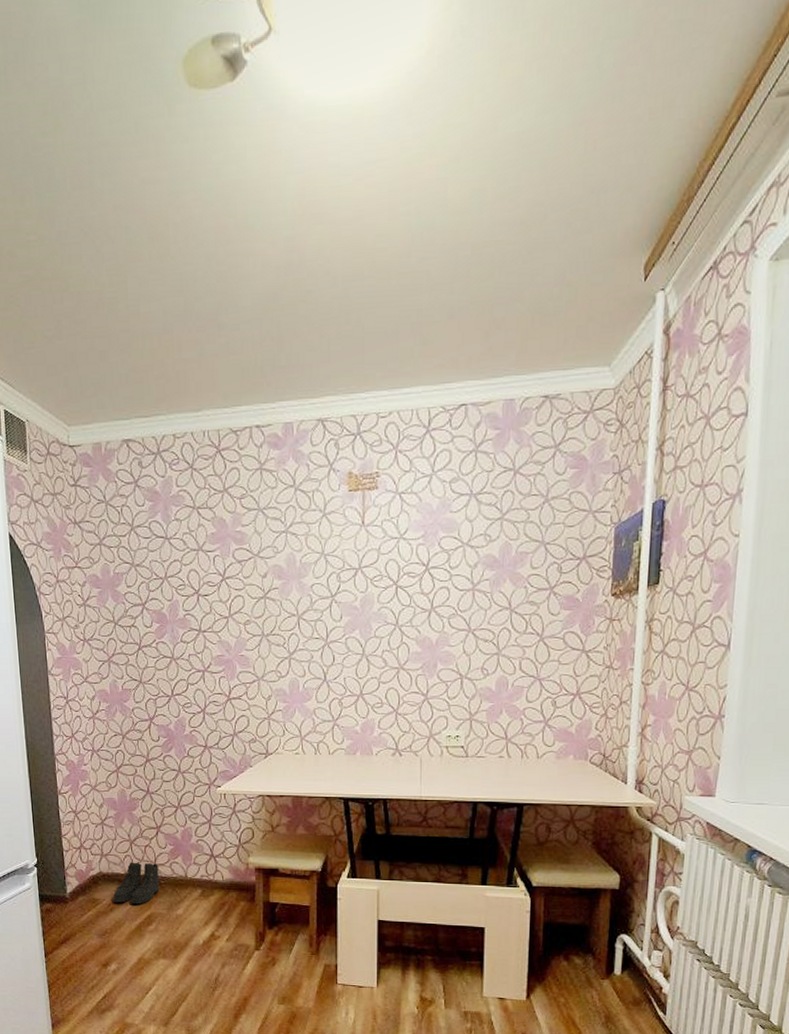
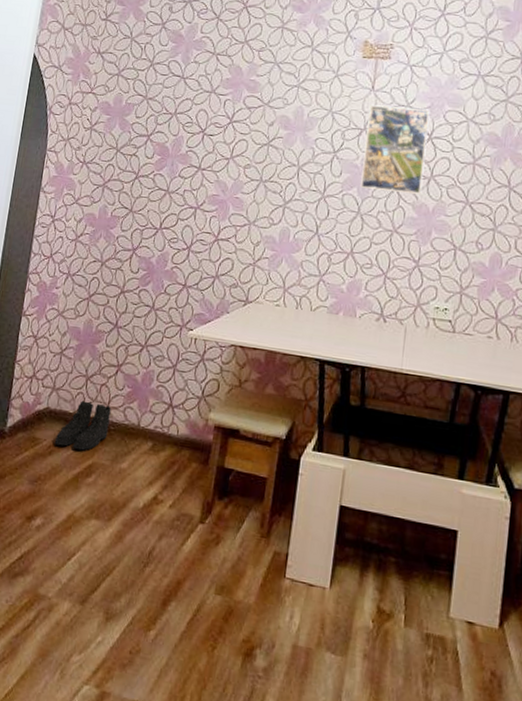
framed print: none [362,538,424,630] -> present [360,104,430,194]

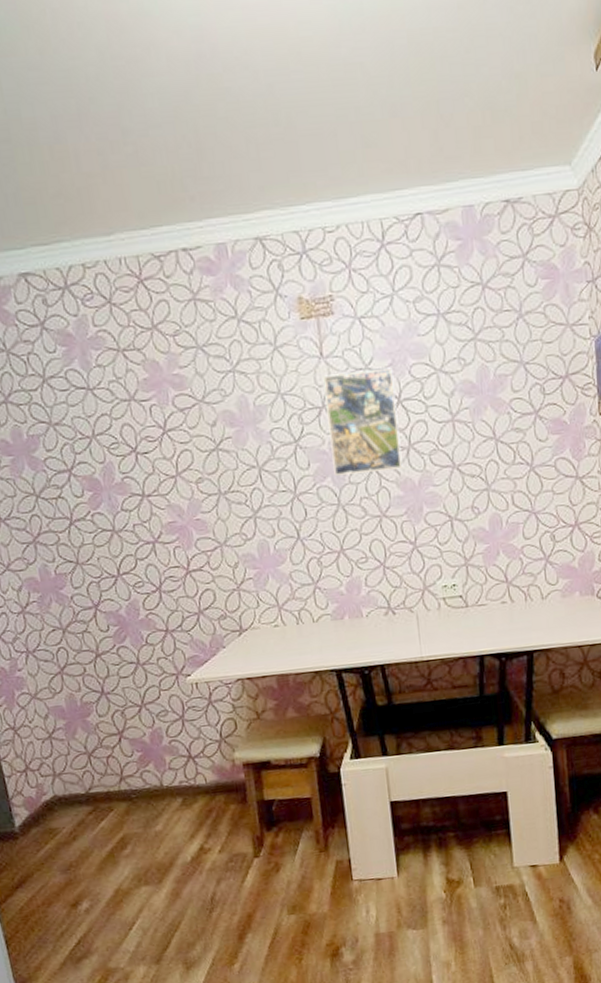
boots: present [54,400,111,451] -> none [74,775,131,829]

